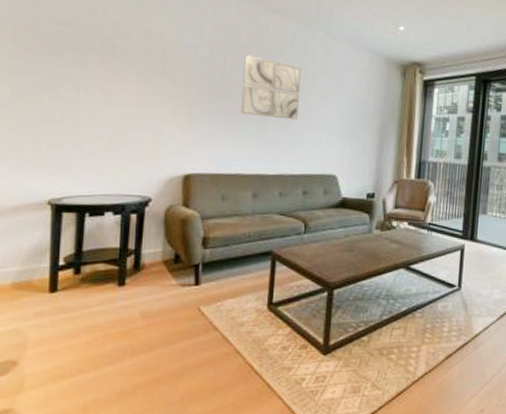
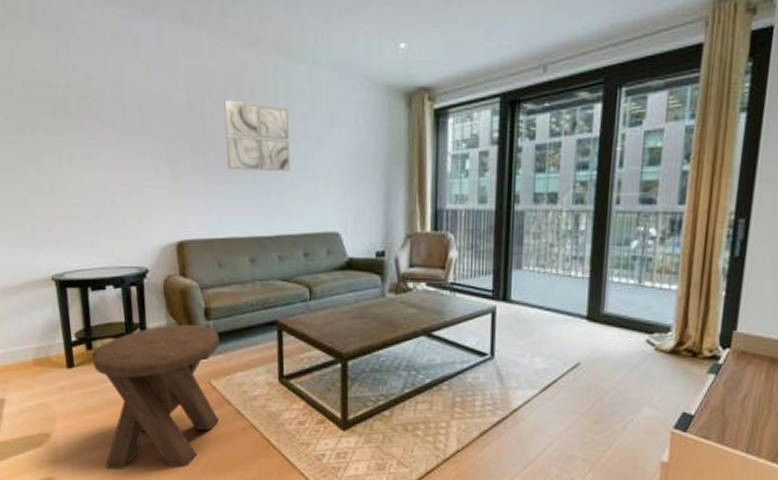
music stool: none [74,252,214,398] -> present [92,325,220,469]

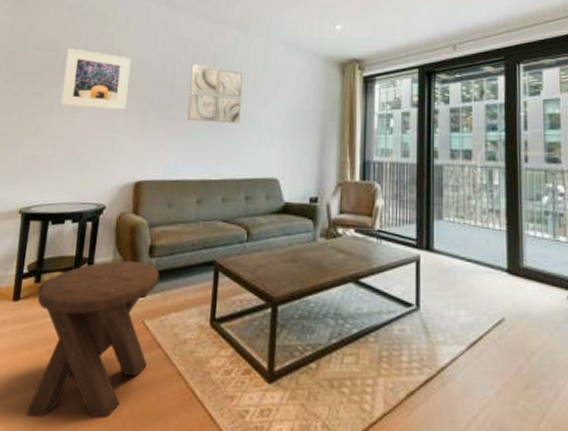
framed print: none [64,84,152,159] -> present [60,48,132,110]

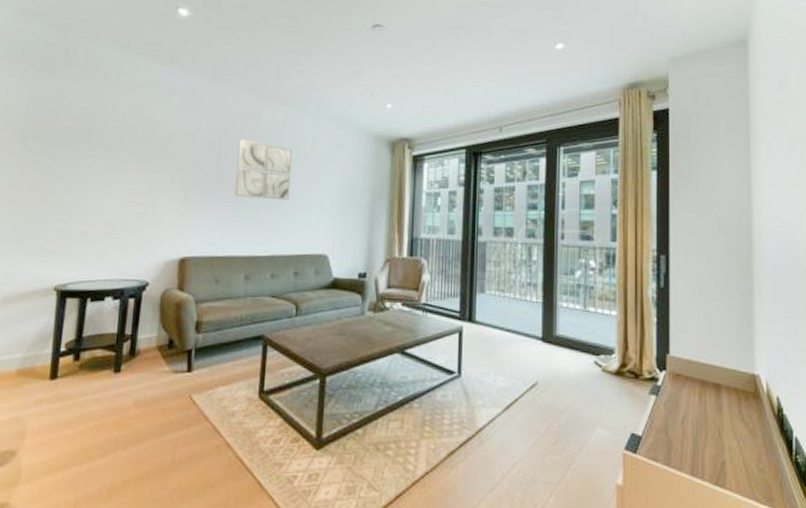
music stool: present [25,261,160,417] -> none [66,337,207,493]
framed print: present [60,48,132,110] -> none [97,119,175,185]

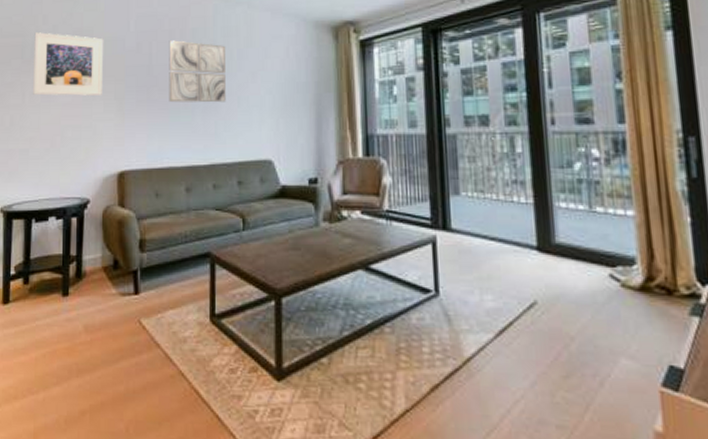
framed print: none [97,119,175,185] -> present [33,32,104,96]

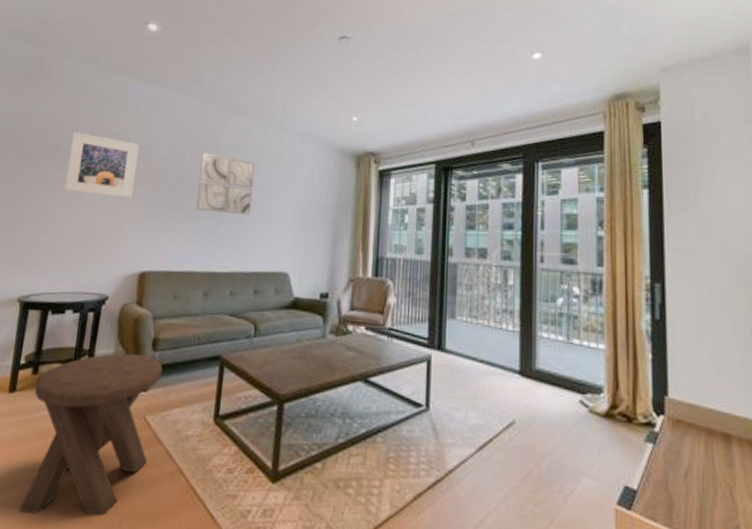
music stool: none [25,257,152,423] -> present [18,353,163,515]

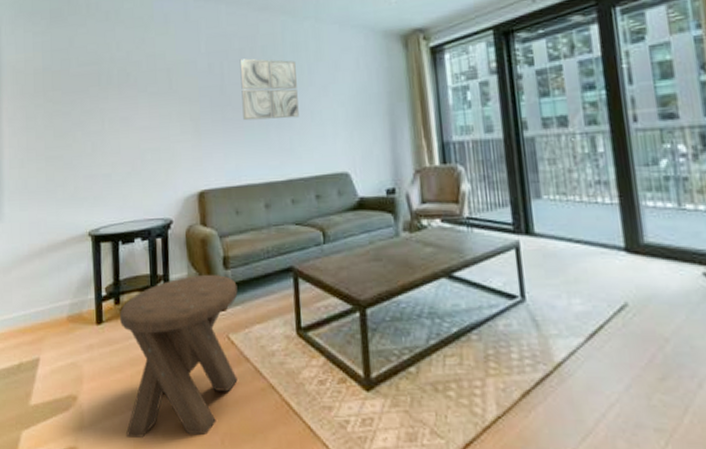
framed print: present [64,132,140,197] -> none [109,59,178,121]

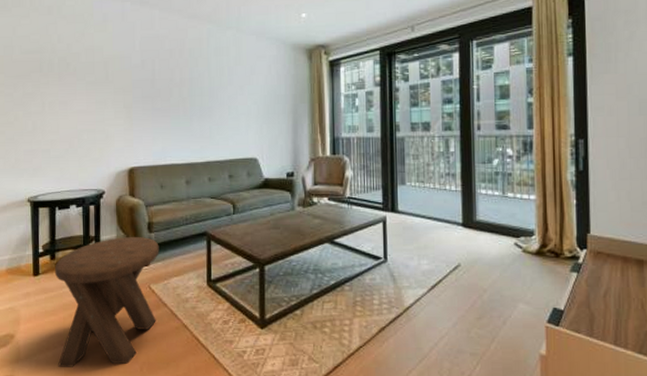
wall art: present [239,58,299,121] -> none [169,58,219,111]

